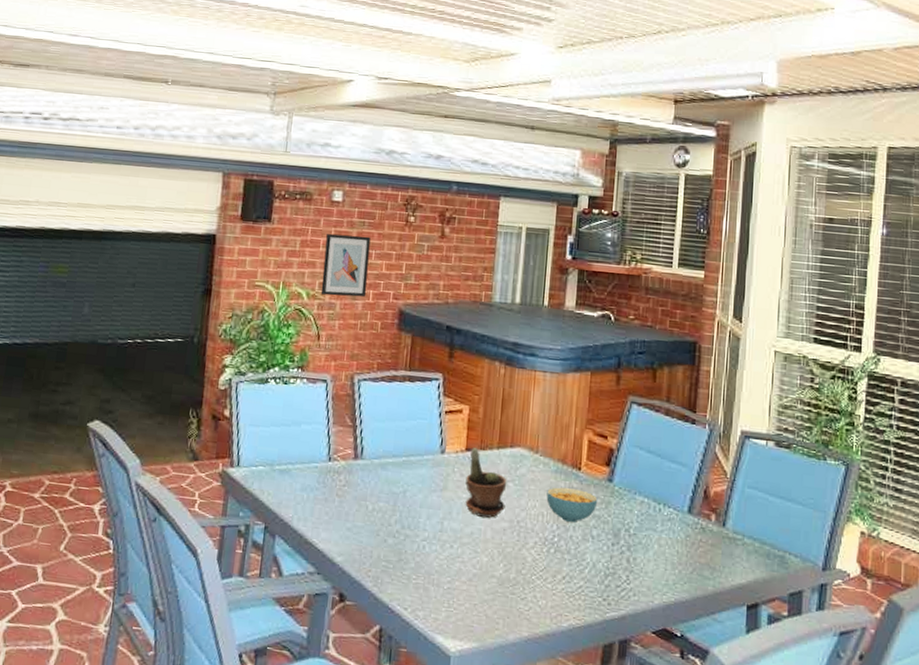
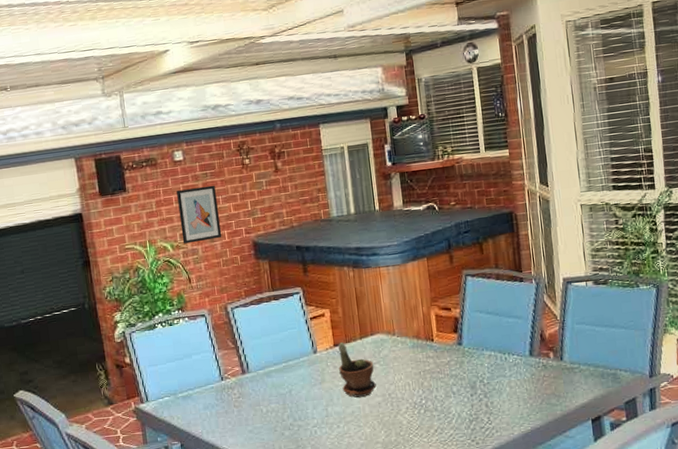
cereal bowl: present [546,487,598,522] -> none [408,357,453,385]

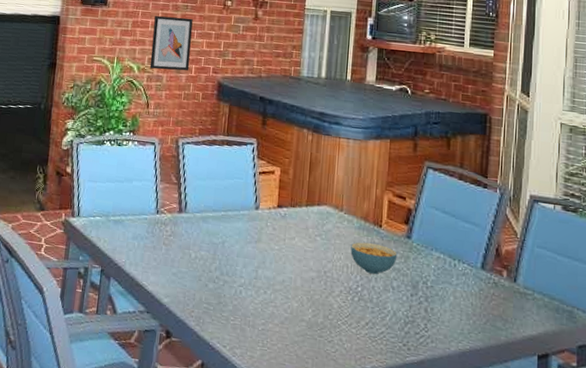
potted plant: present [338,342,377,398] -> none [277,205,315,268]
cereal bowl: none [408,357,453,385] -> present [350,242,398,274]

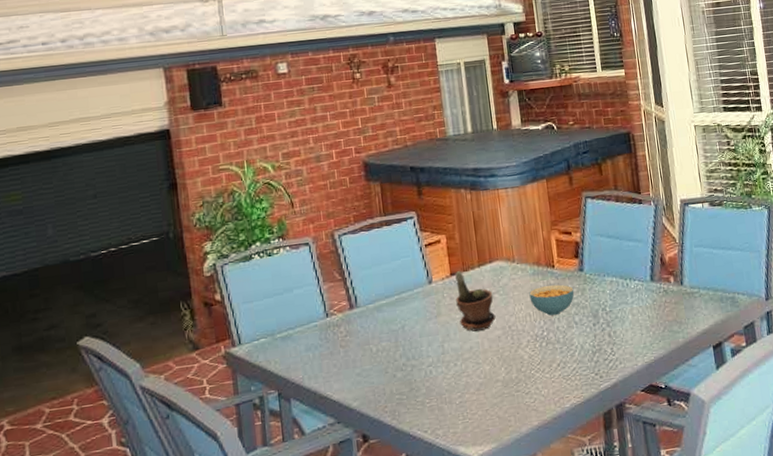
wall art: present [149,16,193,71] -> none [279,100,330,164]
potted plant: none [277,205,315,268] -> present [455,271,496,332]

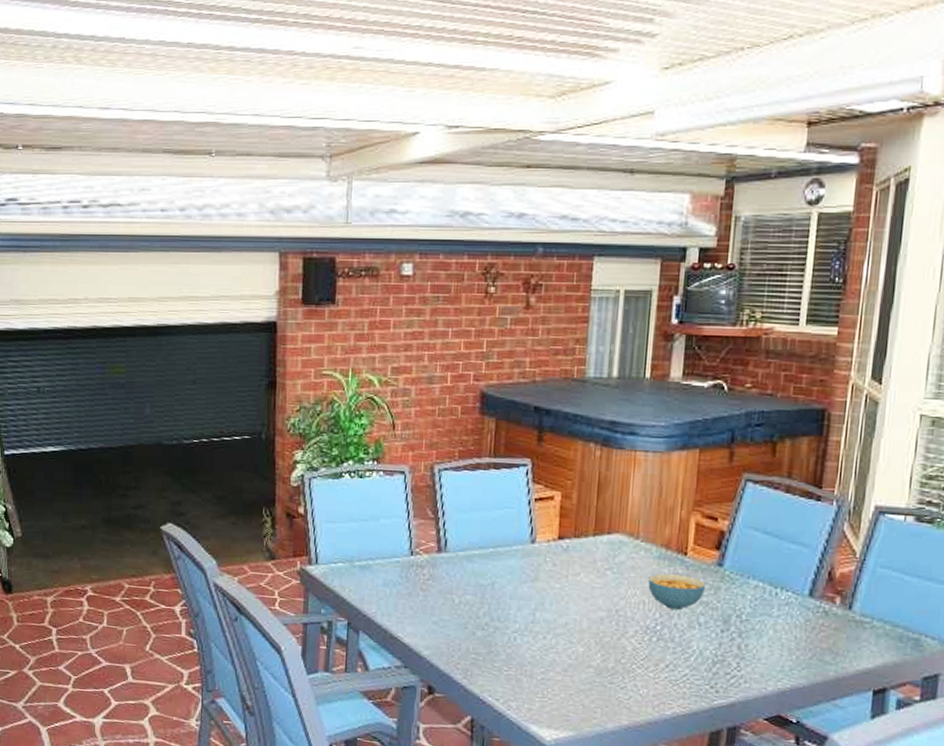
potted plant: present [455,271,496,332] -> none [558,536,605,608]

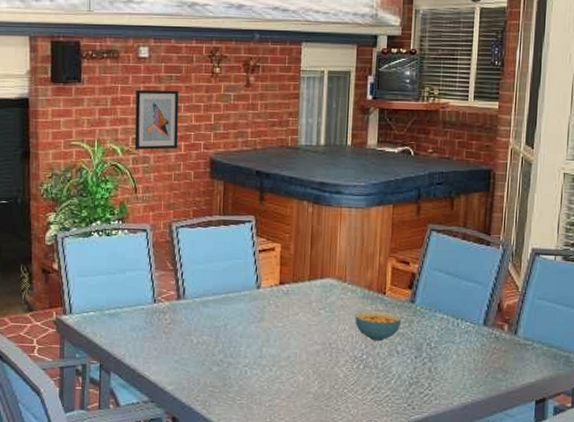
wall art: none [393,312,446,381] -> present [134,89,179,150]

